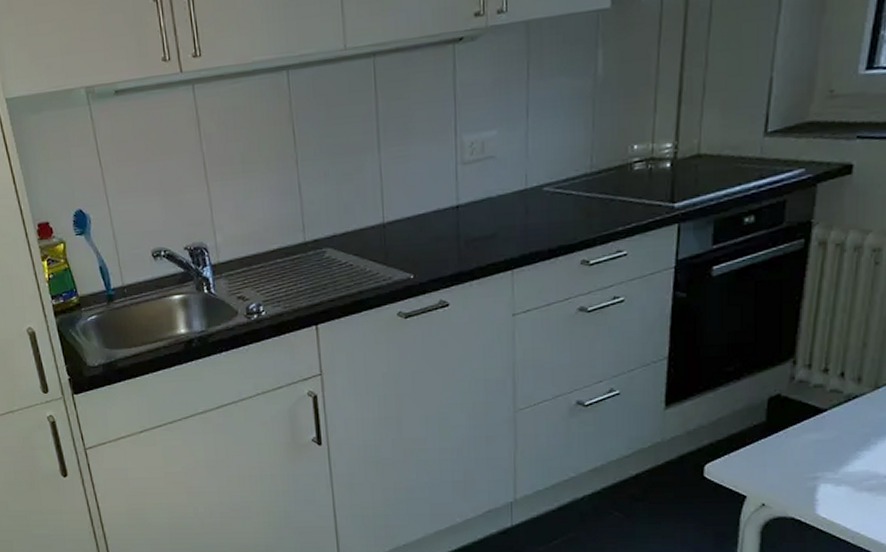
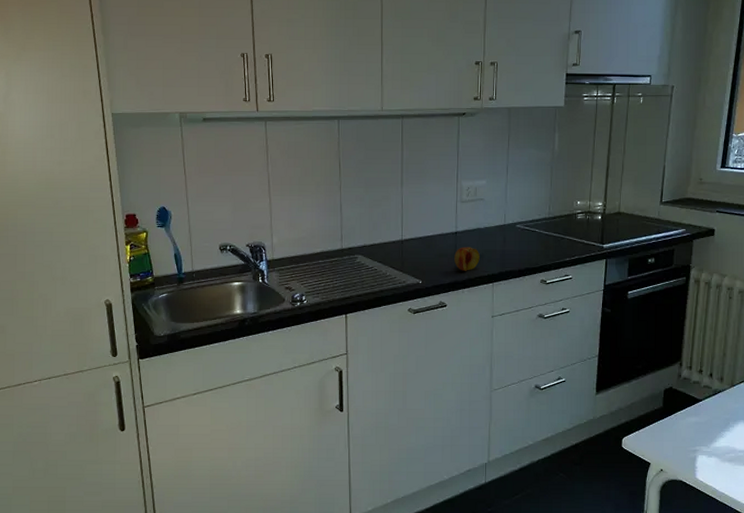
fruit: none [456,224,493,258] -> present [454,247,480,271]

